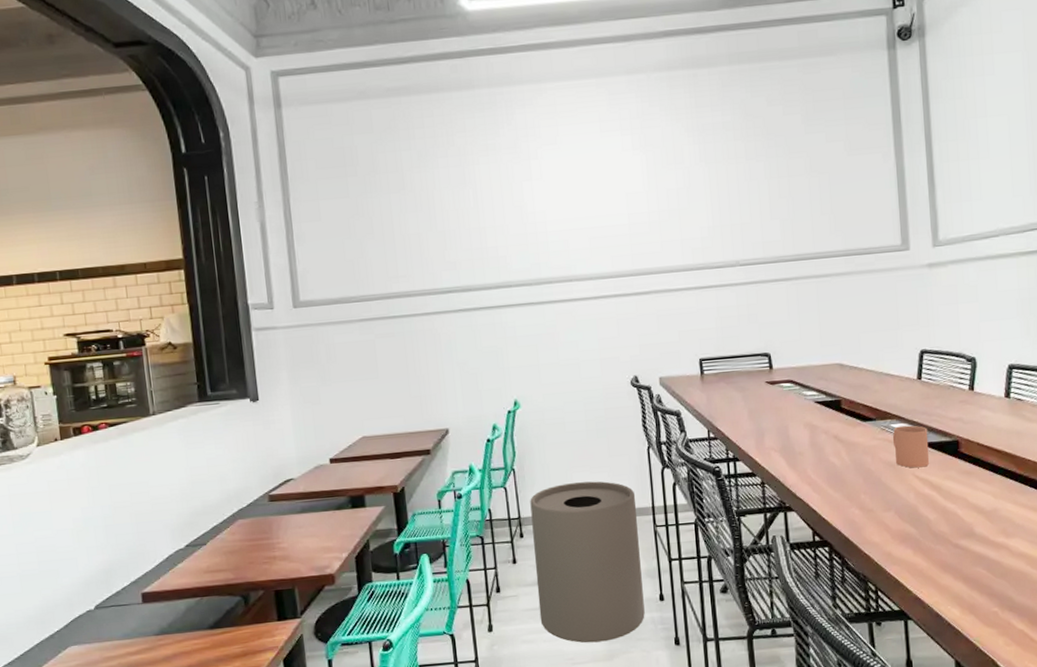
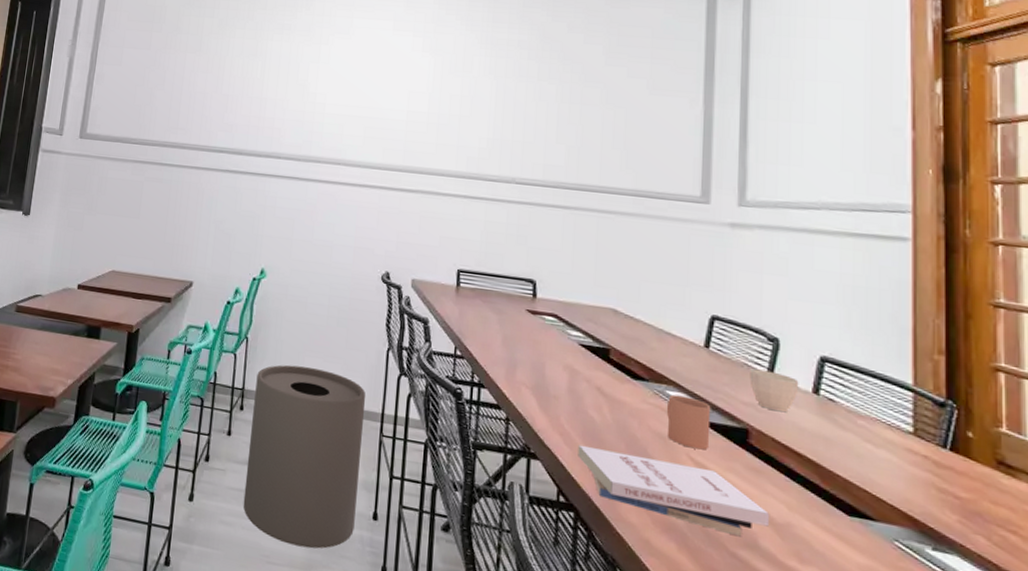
books: none [825,482,982,530] -> present [578,444,770,537]
cup: none [955,387,994,420] -> present [749,368,799,413]

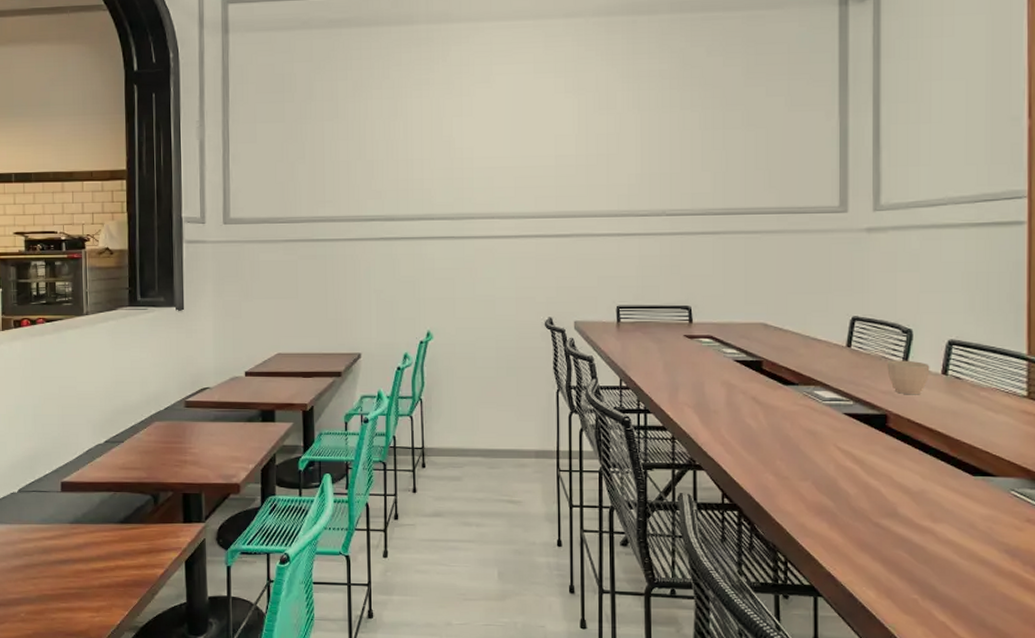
trash can: present [243,364,366,549] -> none [434,419,541,581]
books: present [578,444,770,537] -> none [738,451,907,509]
cup: present [666,394,711,450] -> none [815,394,854,439]

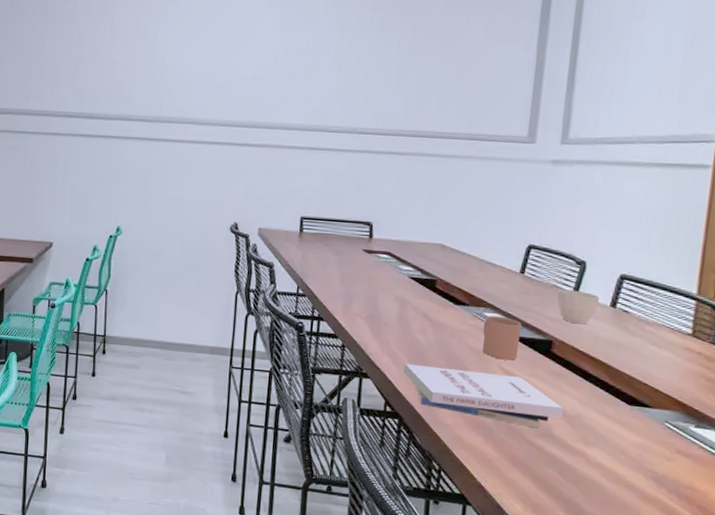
books: none [738,451,907,509] -> present [403,363,565,429]
cup: none [815,394,854,439] -> present [482,315,522,361]

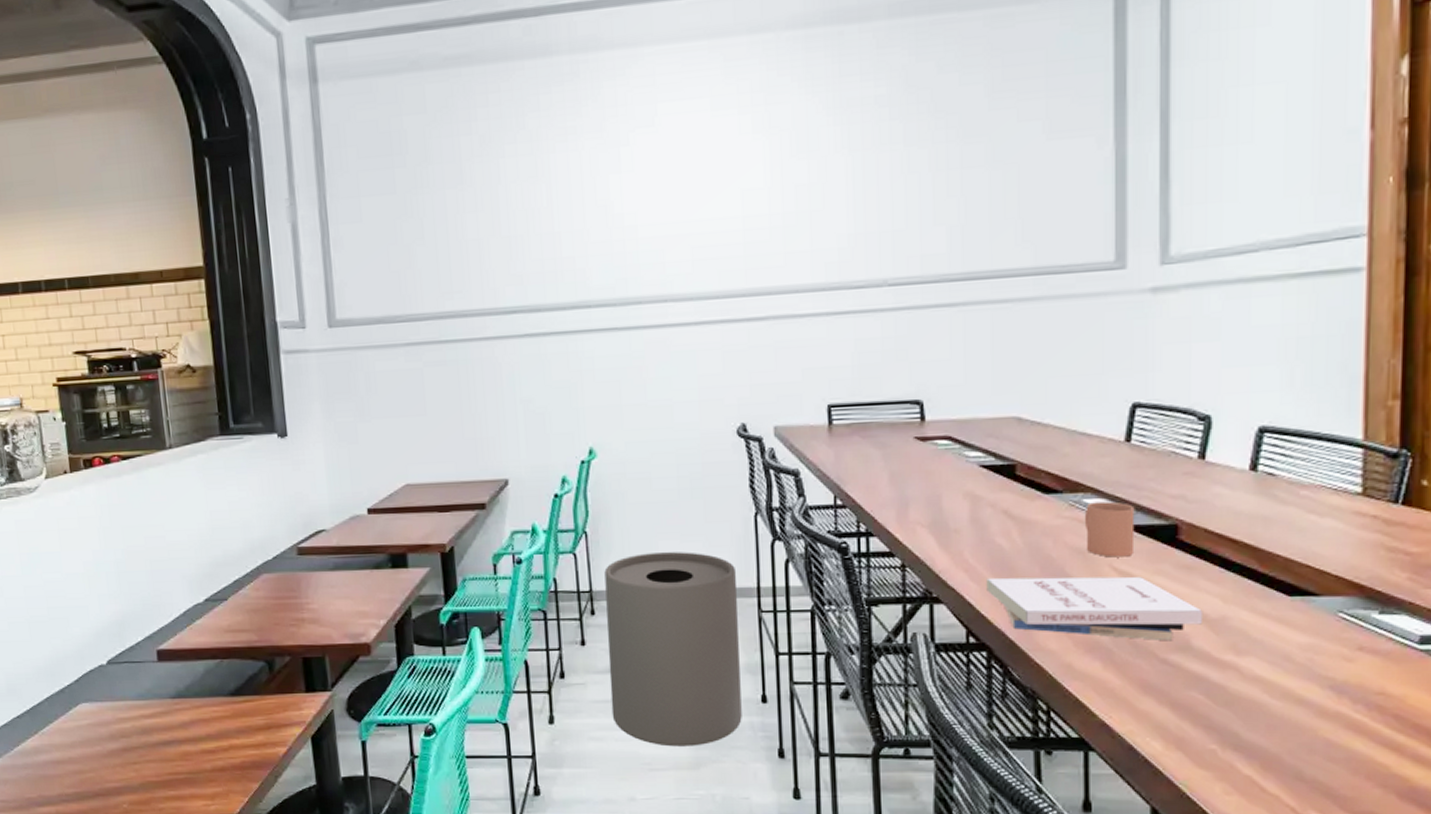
trash can: none [108,312,217,465] -> present [604,552,742,747]
cup: present [557,289,600,325] -> none [1178,454,1234,499]

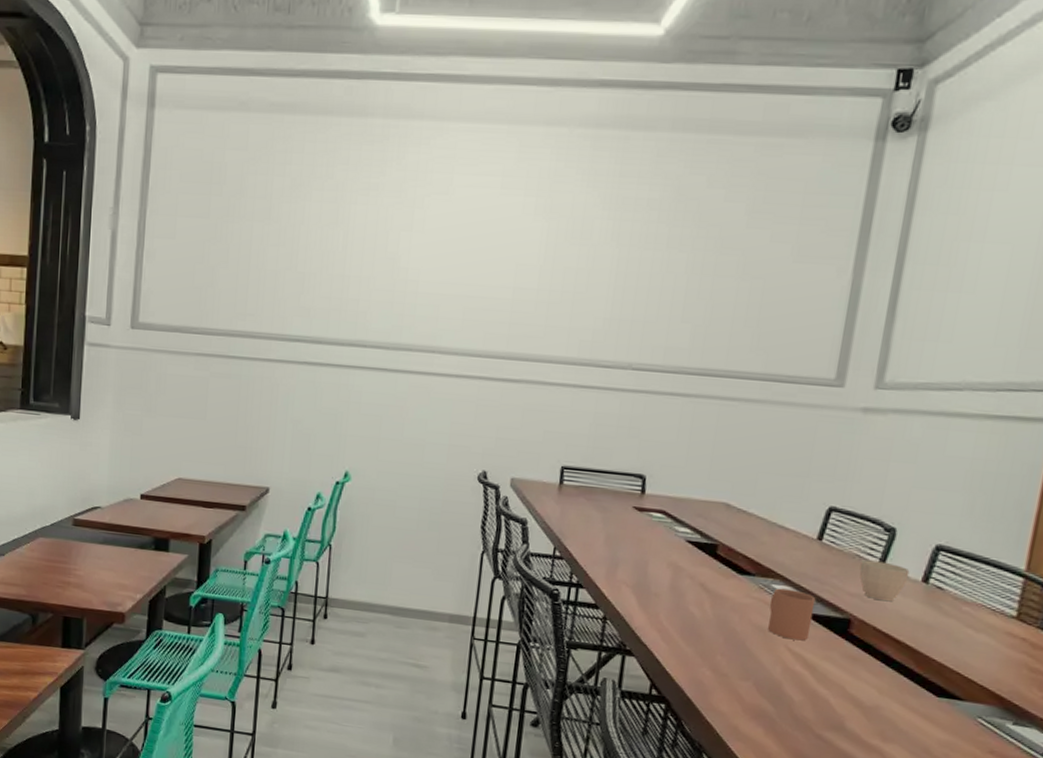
trash can: present [604,552,742,747] -> none [328,571,458,748]
books: present [986,576,1204,641] -> none [674,640,861,720]
cup: none [1178,454,1234,499] -> present [859,559,910,602]

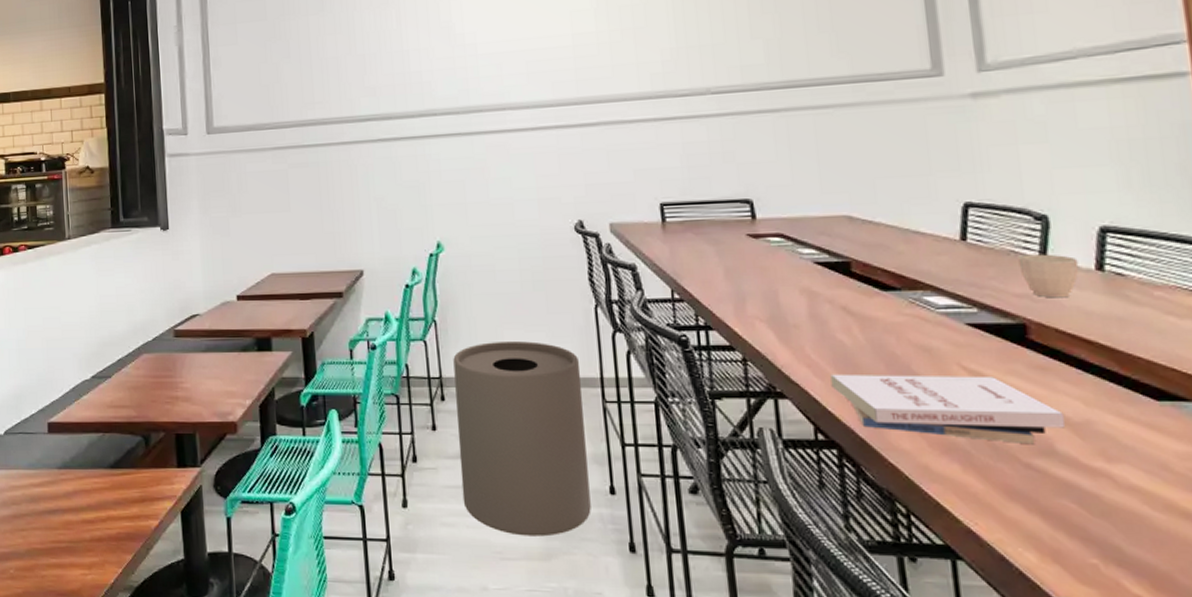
trash can: none [328,571,458,748] -> present [453,341,591,537]
books: none [674,640,861,720] -> present [830,374,1066,445]
cup: present [767,588,816,641] -> none [925,299,982,356]

